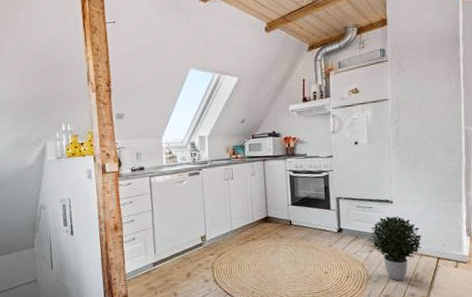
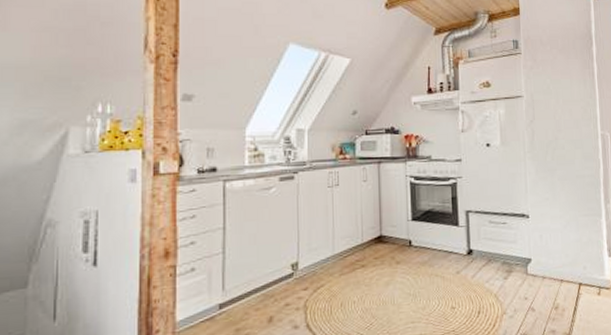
potted plant: present [370,216,422,281] -> none [504,233,562,315]

